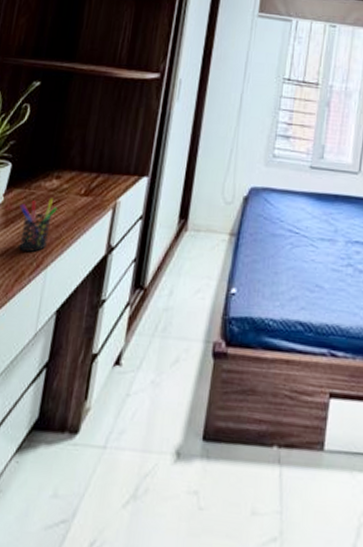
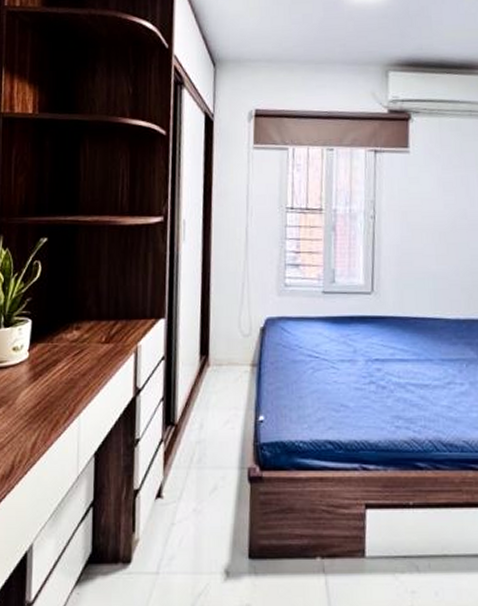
pen holder: present [19,198,57,252] -> none [45,348,81,401]

